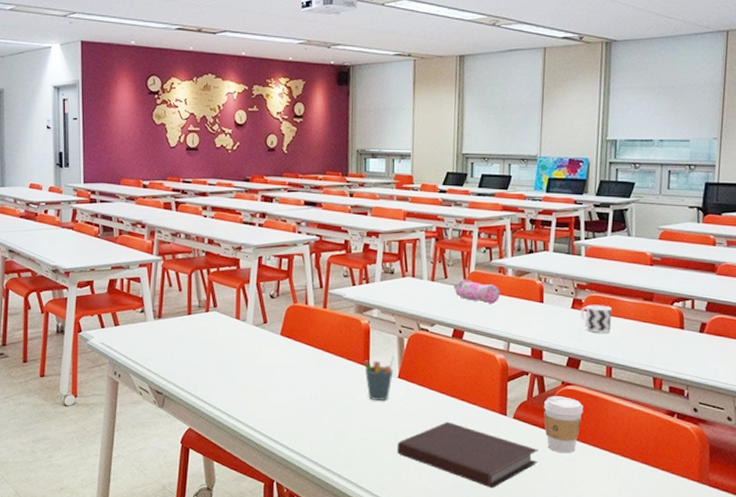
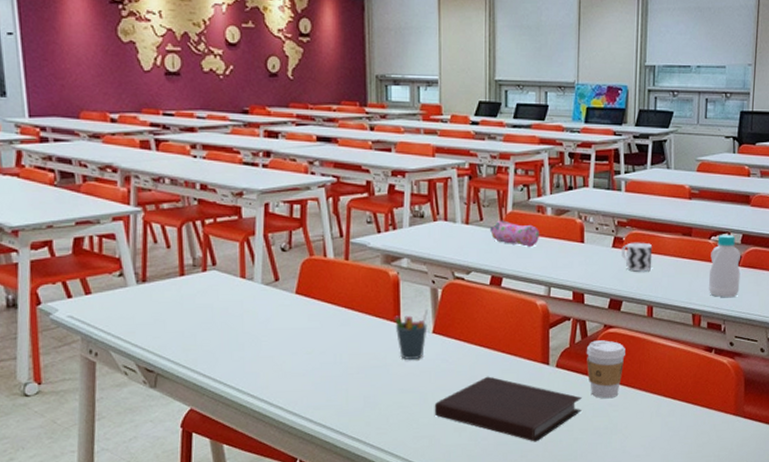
bottle: none [670,300,705,364] -> present [708,234,741,298]

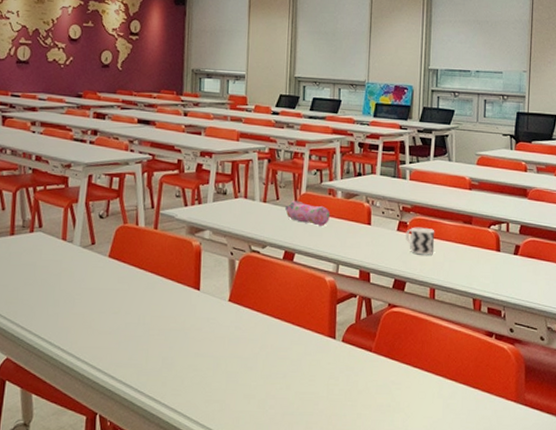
pen holder: present [395,308,429,360] -> none [195,278,226,326]
notebook: present [434,376,582,442] -> none [226,346,366,415]
coffee cup: present [586,340,625,399] -> none [370,318,408,376]
bottle: present [708,234,741,298] -> none [488,224,519,285]

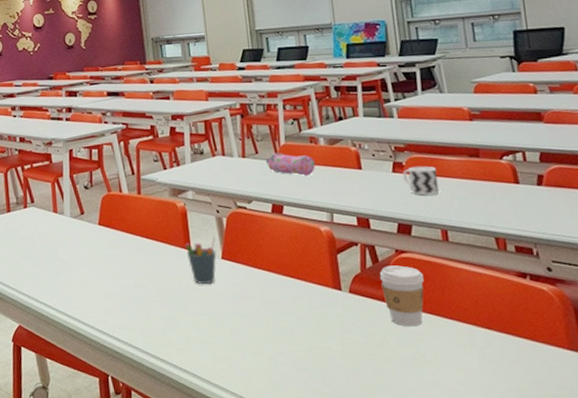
pen holder: none [195,278,226,326] -> present [185,236,217,285]
coffee cup: none [370,318,408,376] -> present [379,265,424,327]

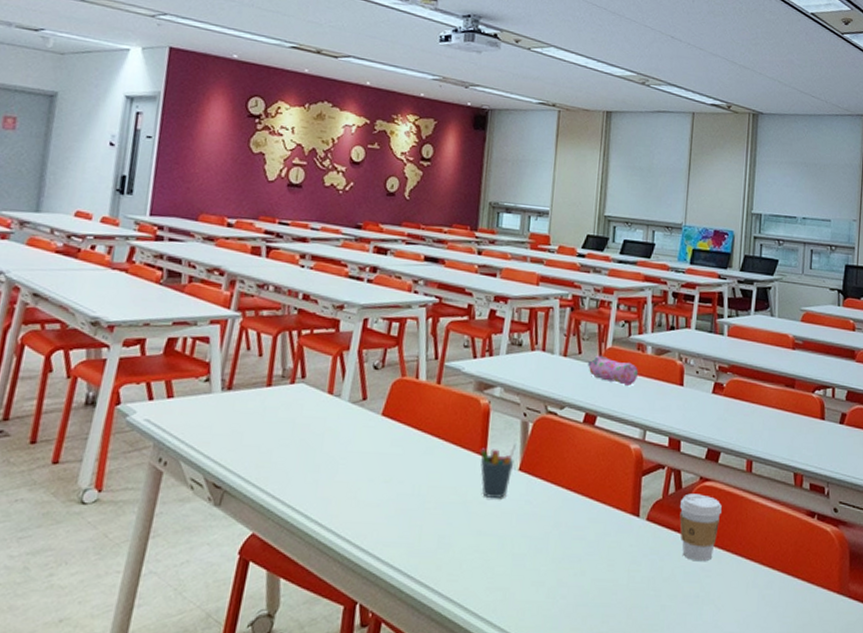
cup: present [403,166,440,195] -> none [721,389,754,422]

